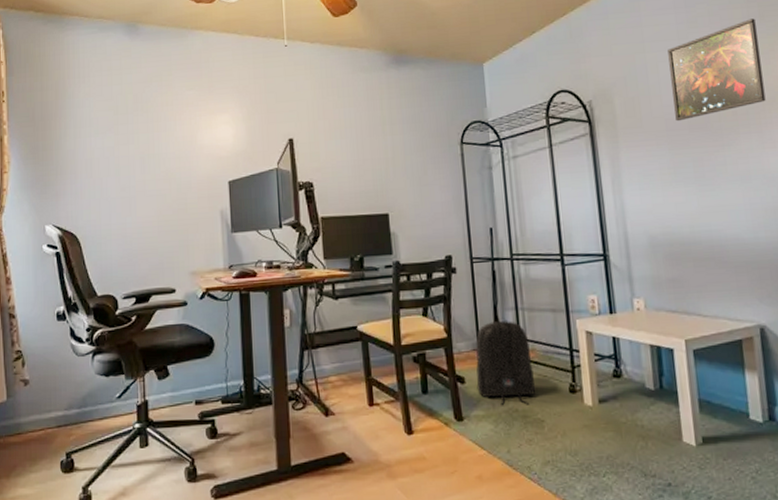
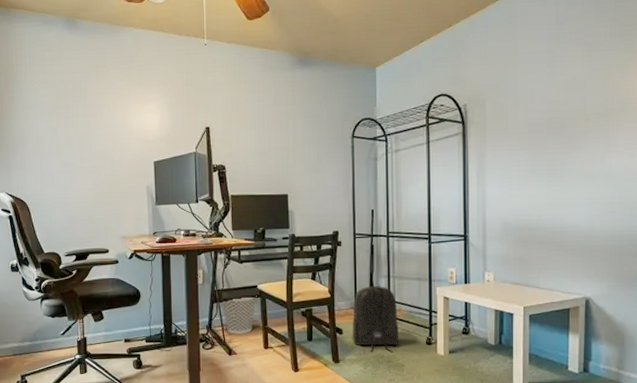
wastebasket: none [314,339,357,389] -> present [222,296,257,334]
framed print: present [667,18,766,122] -> none [537,36,616,126]

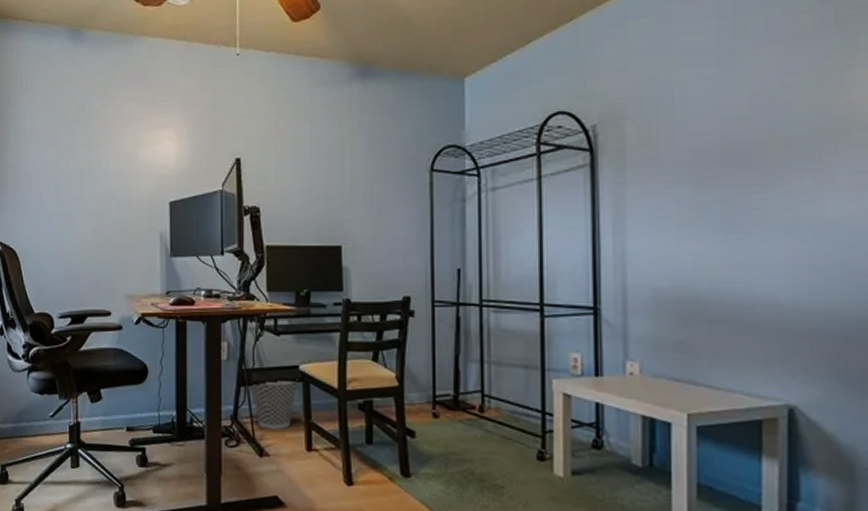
backpack: present [352,283,400,353] -> none [428,369,498,468]

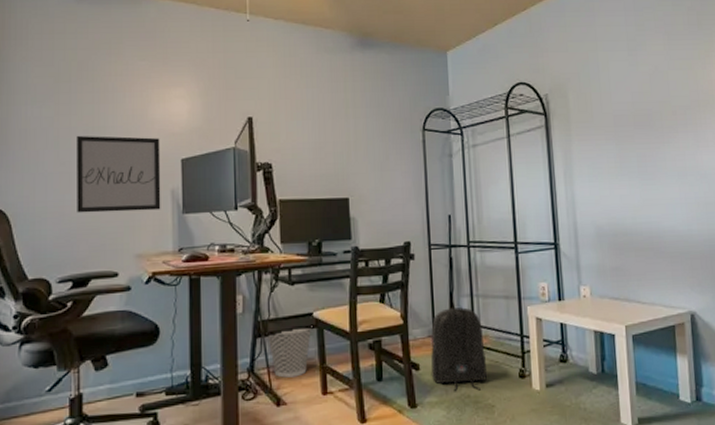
wall art: none [75,178,150,253] -> present [77,135,161,213]
backpack: none [428,369,498,468] -> present [431,303,488,392]

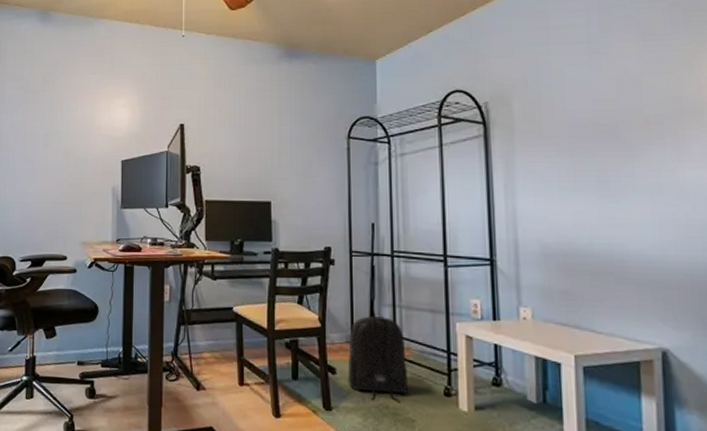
wall art: present [77,135,161,213] -> none [37,138,105,205]
wastebasket: present [268,326,312,378] -> none [190,319,232,366]

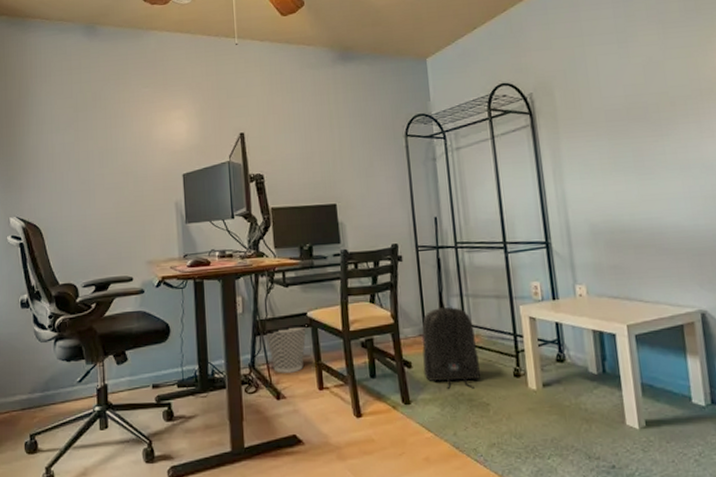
wastebasket: none [190,319,232,366] -> present [266,325,307,373]

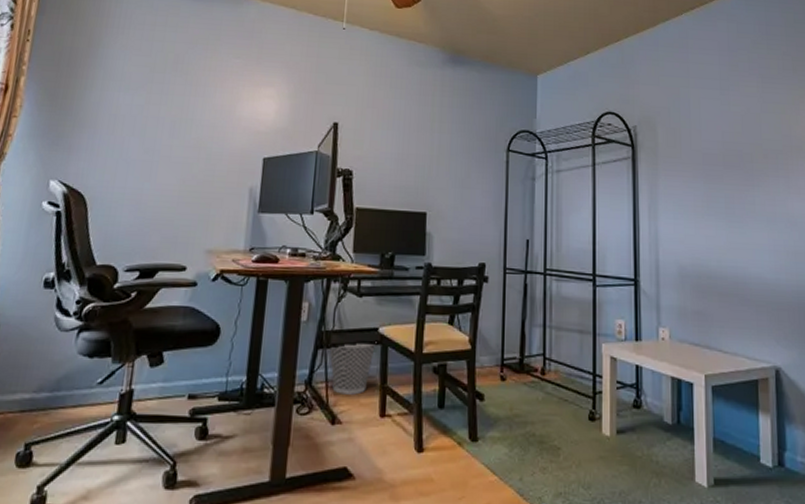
backpack: present [422,303,481,390] -> none [495,333,556,430]

